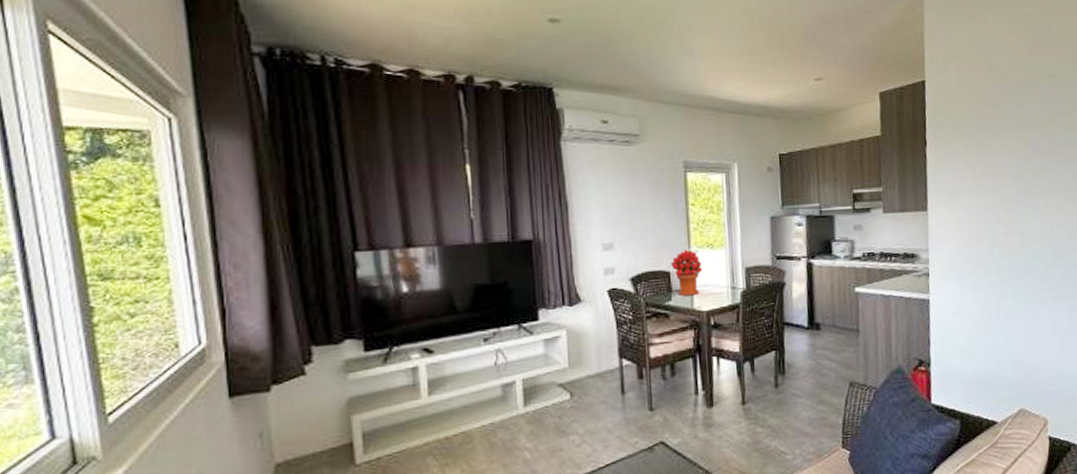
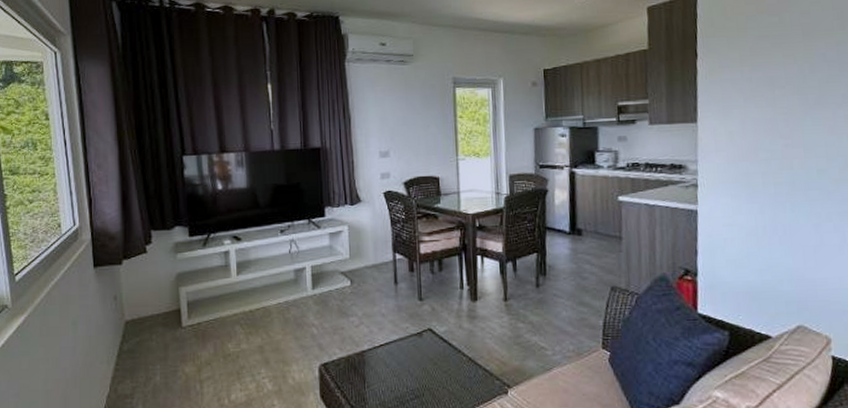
bouquet: present [671,249,703,297] -> none [440,157,469,200]

